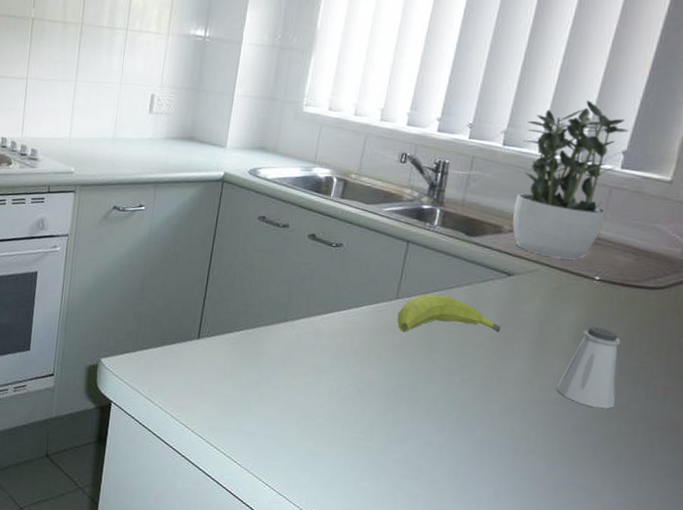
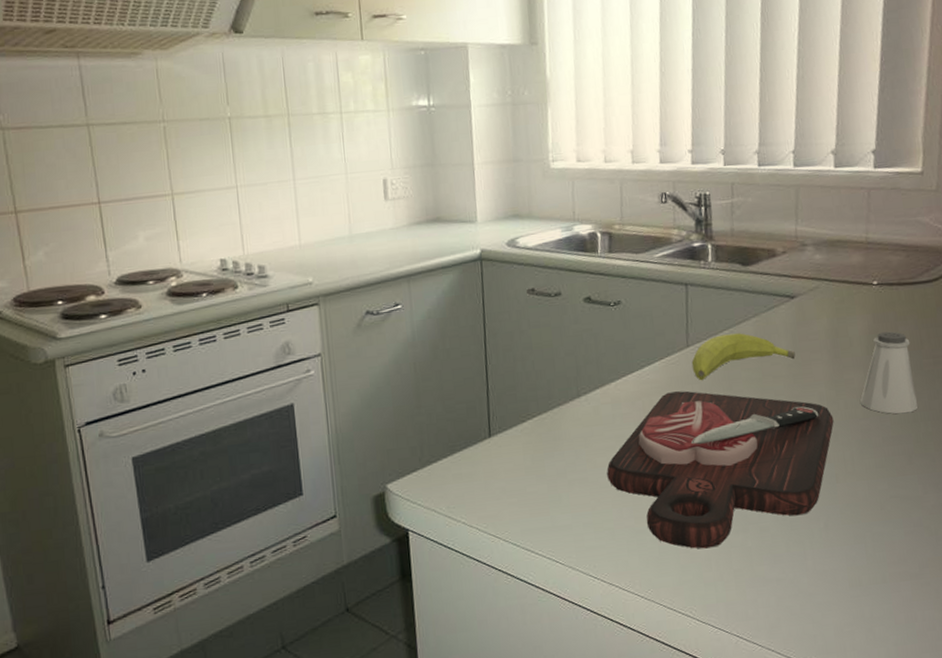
cutting board: none [296,336,526,486] -> present [606,390,834,549]
potted plant: present [512,100,629,260] -> none [776,105,873,271]

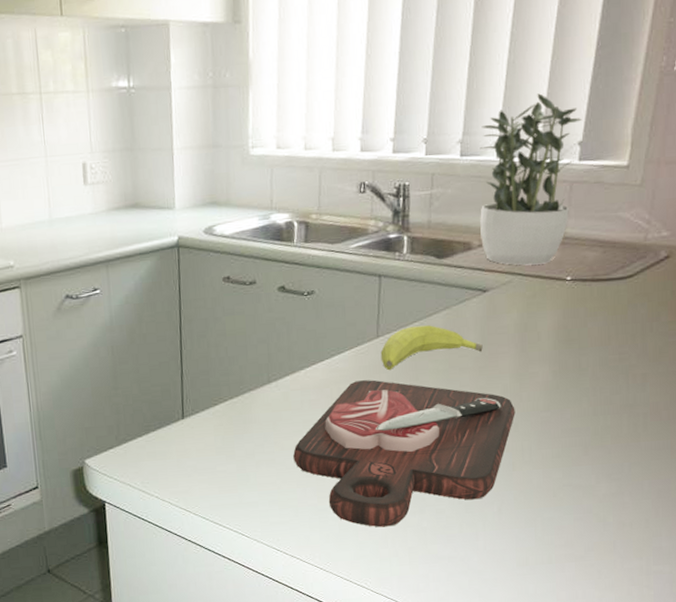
potted plant: none [776,105,873,271] -> present [480,93,582,266]
saltshaker: present [860,331,918,414] -> none [543,327,599,408]

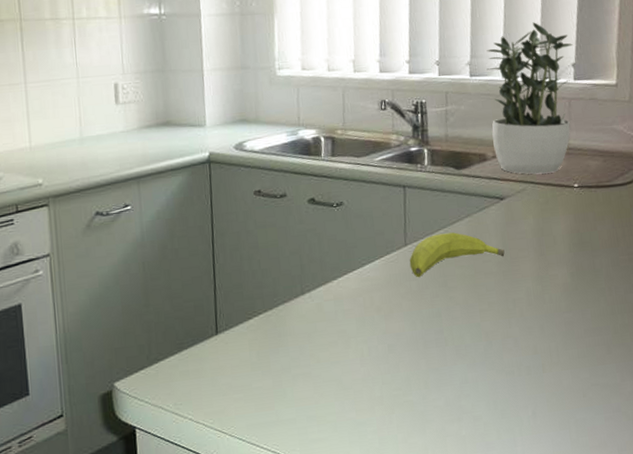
cutting board: present [293,379,515,527] -> none [329,287,540,439]

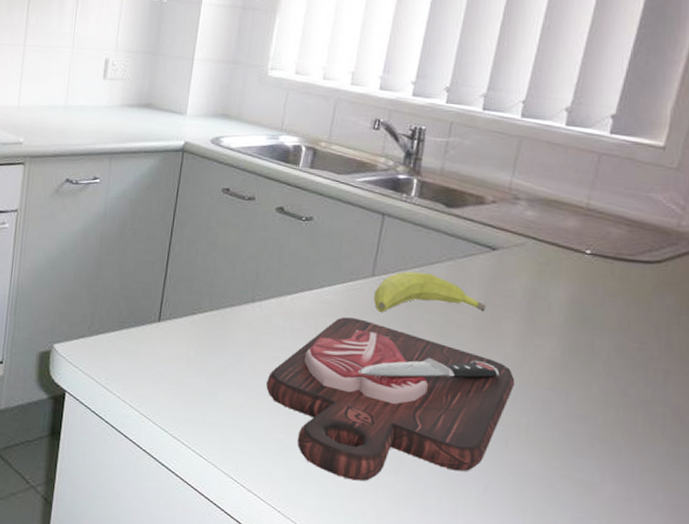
cutting board: none [329,287,540,439] -> present [266,317,515,481]
potted plant: present [486,22,573,174] -> none [495,61,617,233]

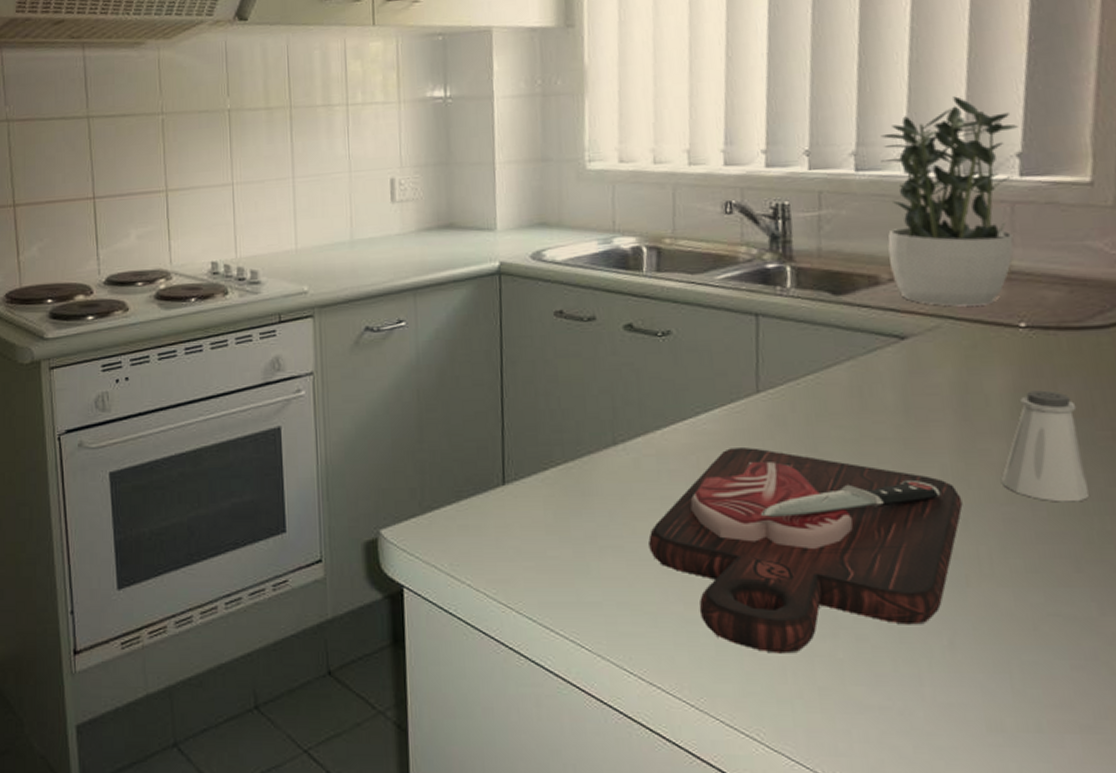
fruit: present [373,271,486,313] -> none [762,379,907,437]
potted plant: none [495,61,617,233] -> present [880,96,1018,307]
saltshaker: none [548,304,616,395] -> present [1001,390,1089,503]

